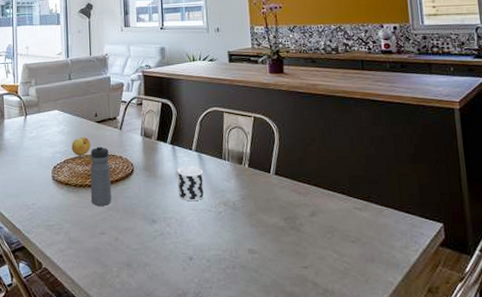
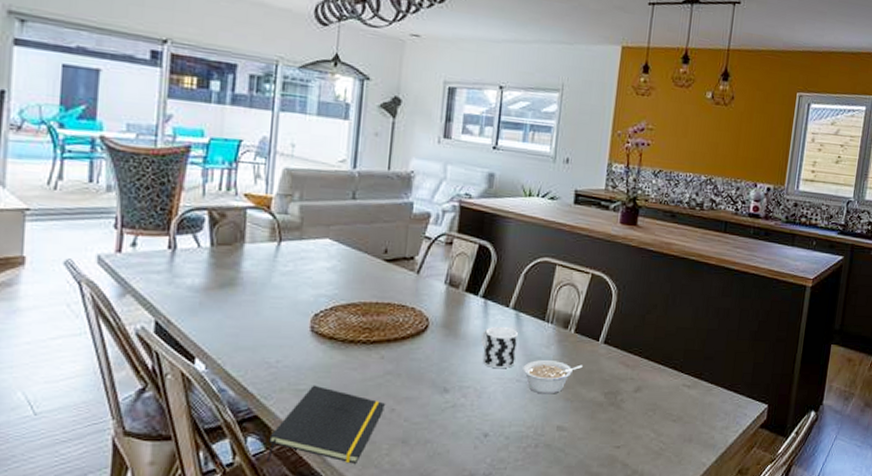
notepad: none [33,221,111,284] -> present [266,385,386,464]
fruit: present [72,136,91,156] -> none [344,277,373,303]
water bottle: present [90,145,112,206] -> none [363,291,397,369]
legume: none [211,192,261,221] -> present [523,360,583,394]

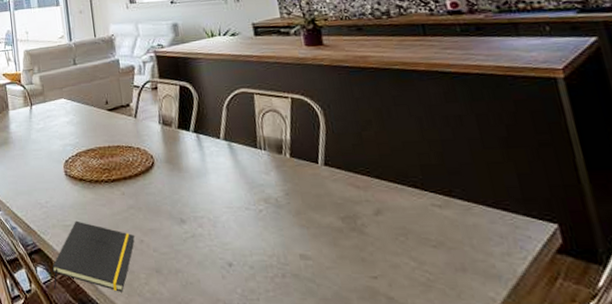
cup: present [481,327,518,369] -> none [202,158,240,198]
legume: present [523,360,583,394] -> none [248,187,309,221]

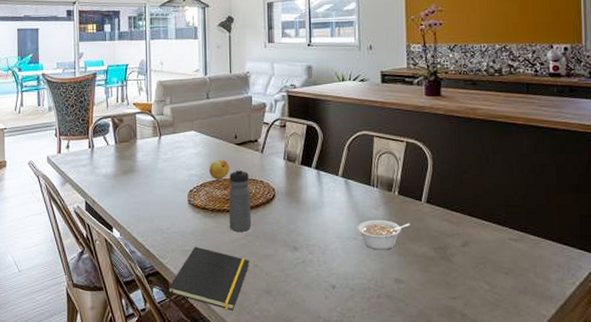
fruit: none [83,126,104,148] -> present [209,159,229,180]
water bottle: none [104,135,133,204] -> present [229,168,252,232]
legume: none [248,187,309,221] -> present [357,220,410,250]

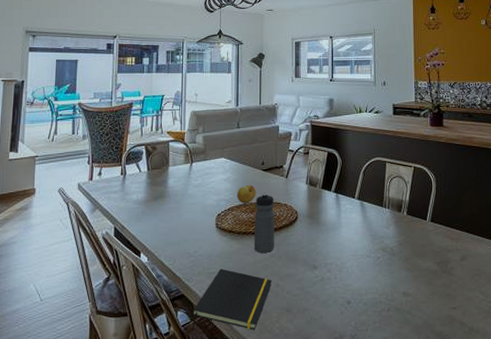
legume: present [357,220,410,250] -> none [371,238,417,266]

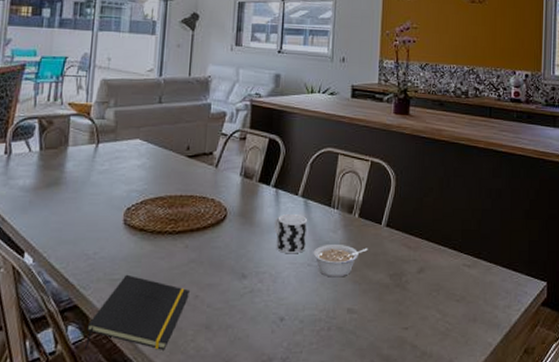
fruit: present [237,184,256,204] -> none [153,173,177,196]
water bottle: present [254,193,275,253] -> none [169,184,199,257]
cup: none [337,214,364,248] -> present [274,214,307,254]
legume: none [371,238,417,266] -> present [313,245,368,277]

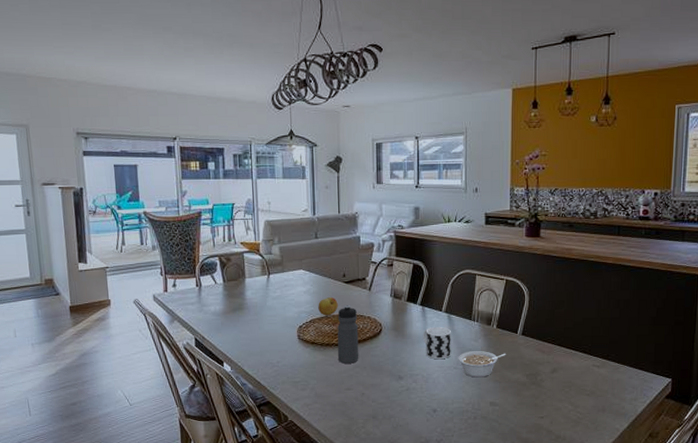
notepad: present [84,274,191,350] -> none [279,378,358,434]
fruit: none [153,173,177,196] -> present [318,296,338,316]
water bottle: none [169,184,199,257] -> present [337,305,359,364]

